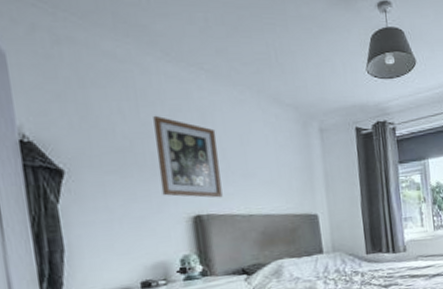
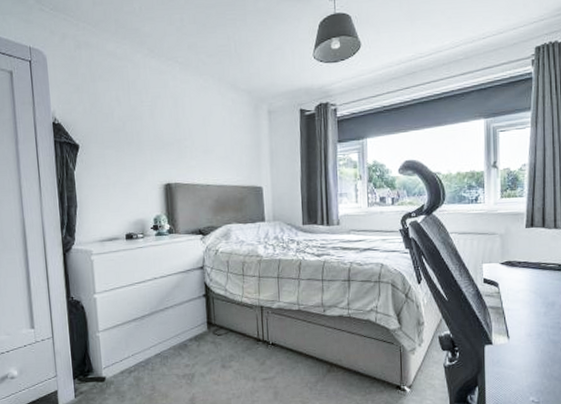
wall art: present [153,115,223,198] -> none [140,101,187,170]

